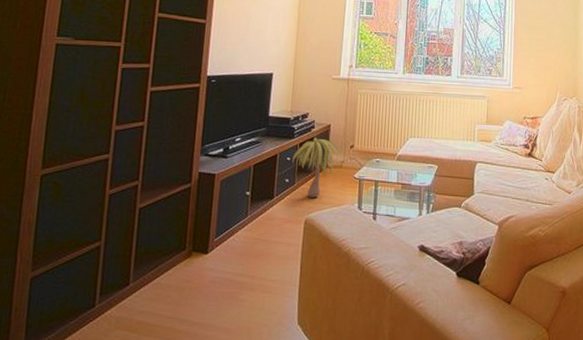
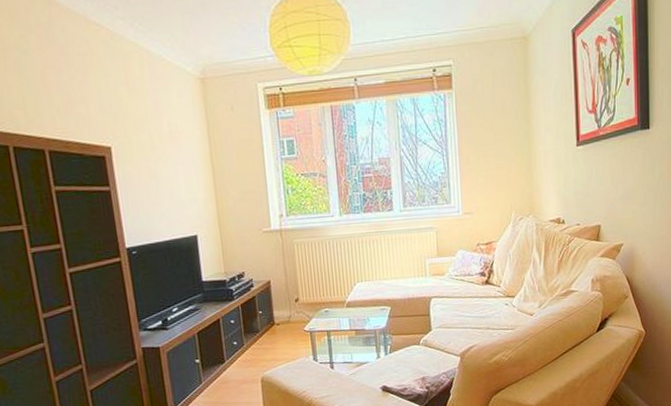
decorative plant: present [292,138,339,198] -> none [235,296,284,356]

